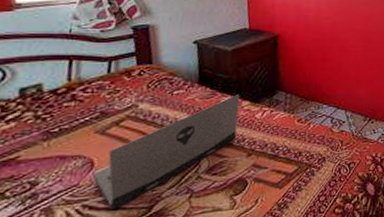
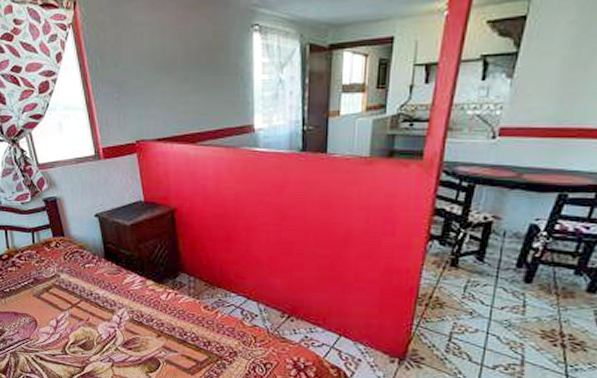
laptop: present [93,94,240,211] -> none [38,272,144,364]

